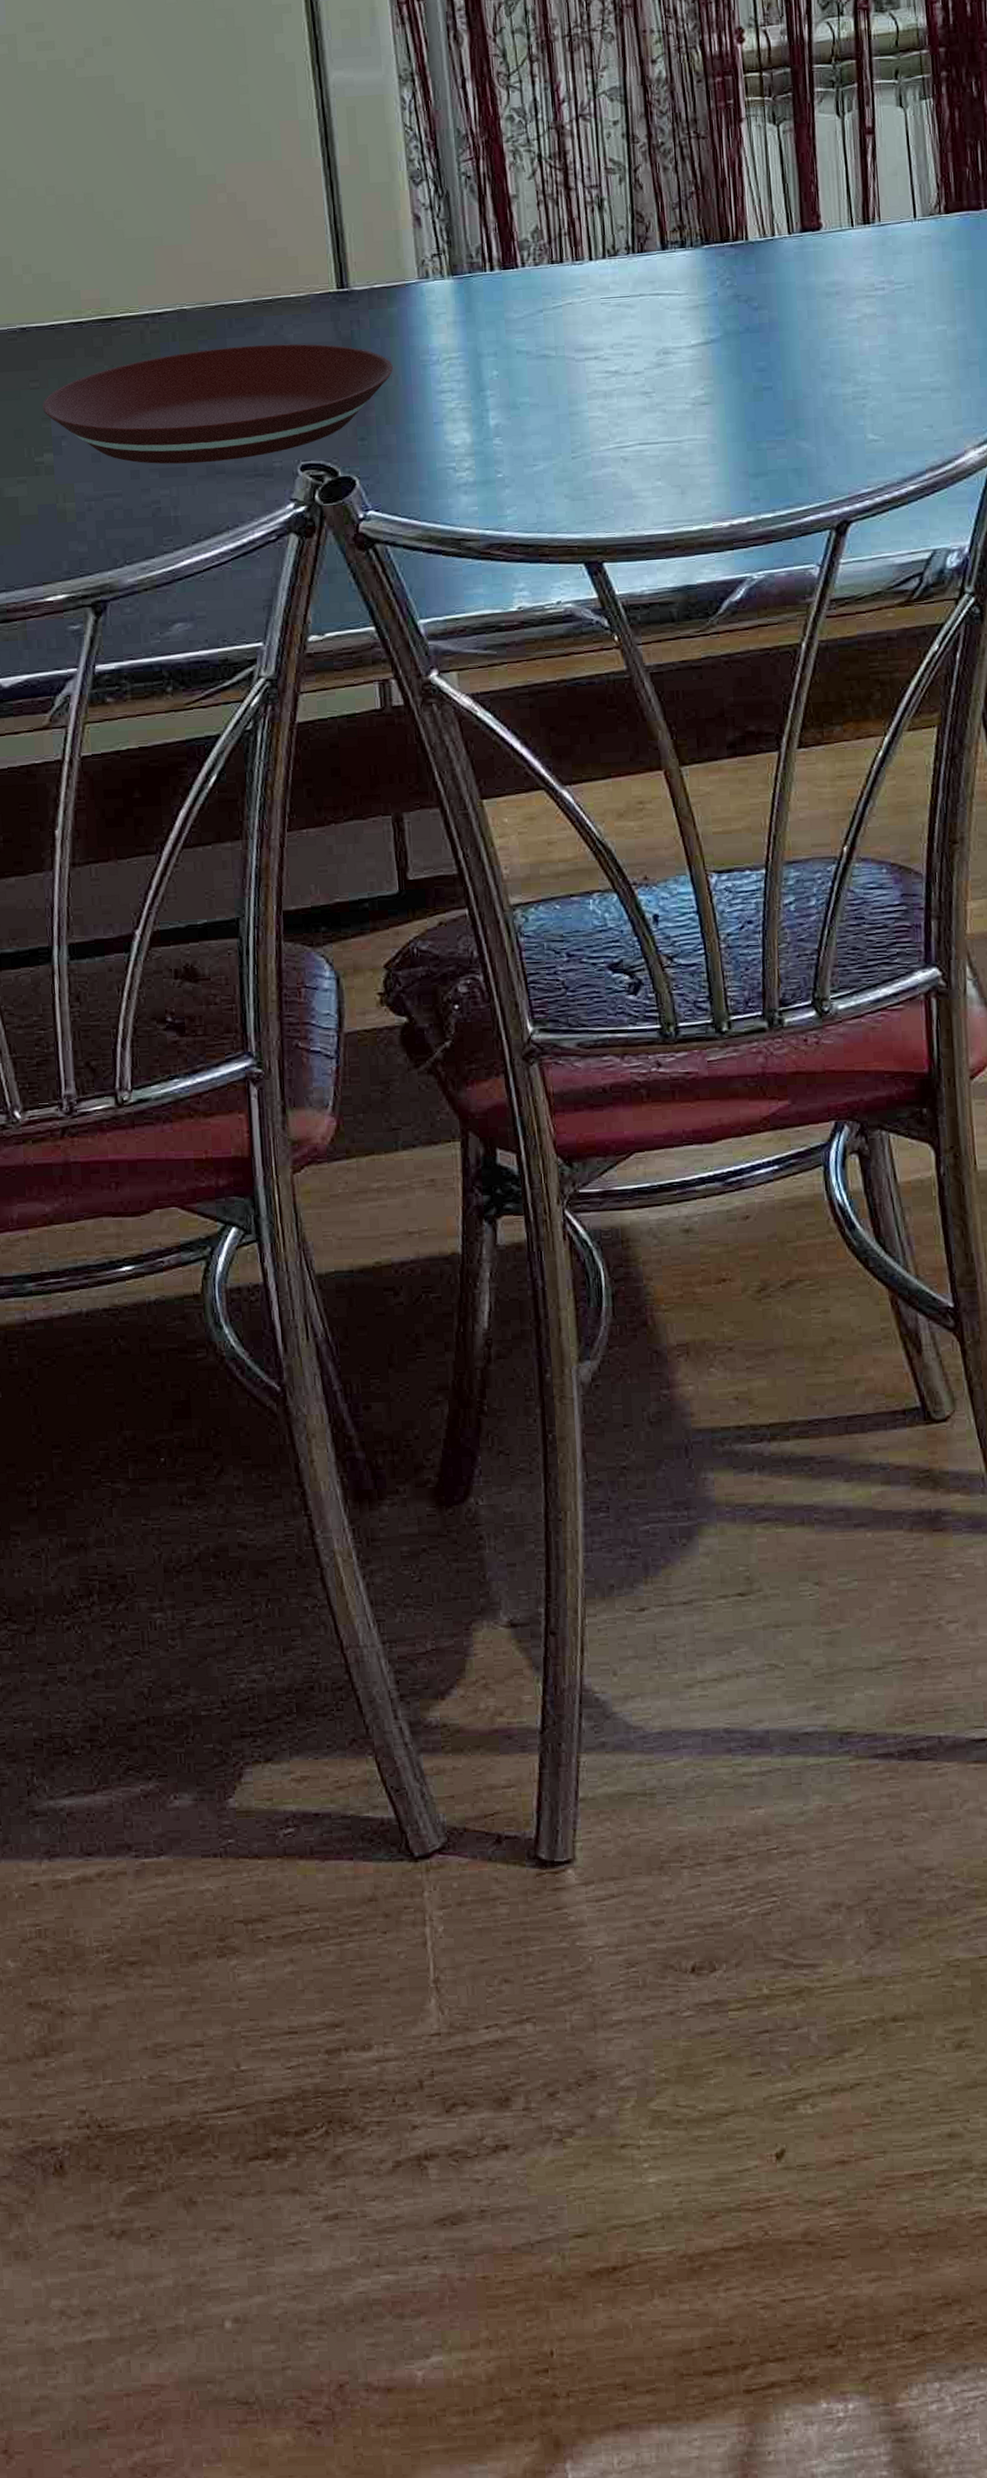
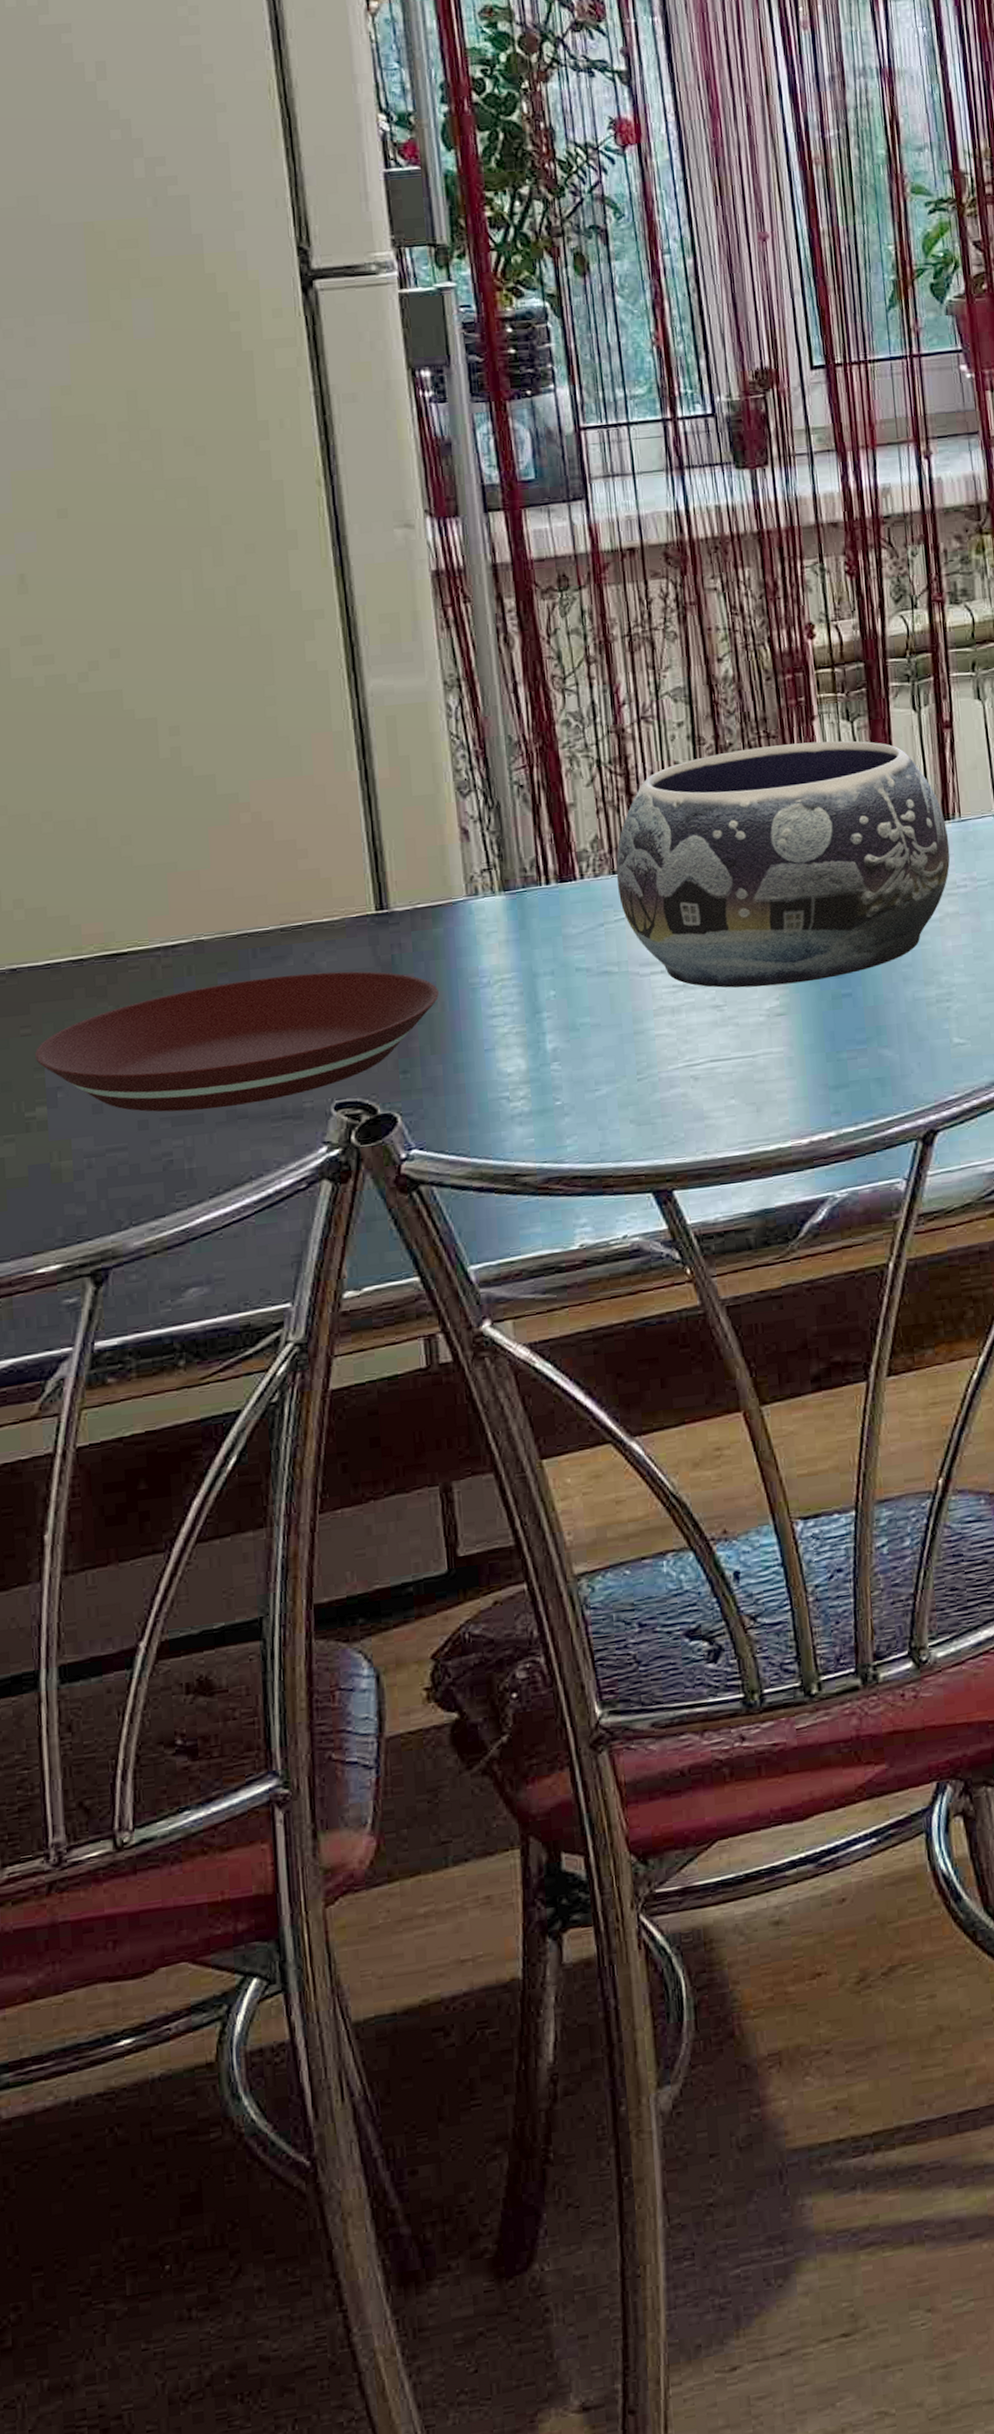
decorative bowl: none [554,143,869,377] -> present [616,740,951,988]

